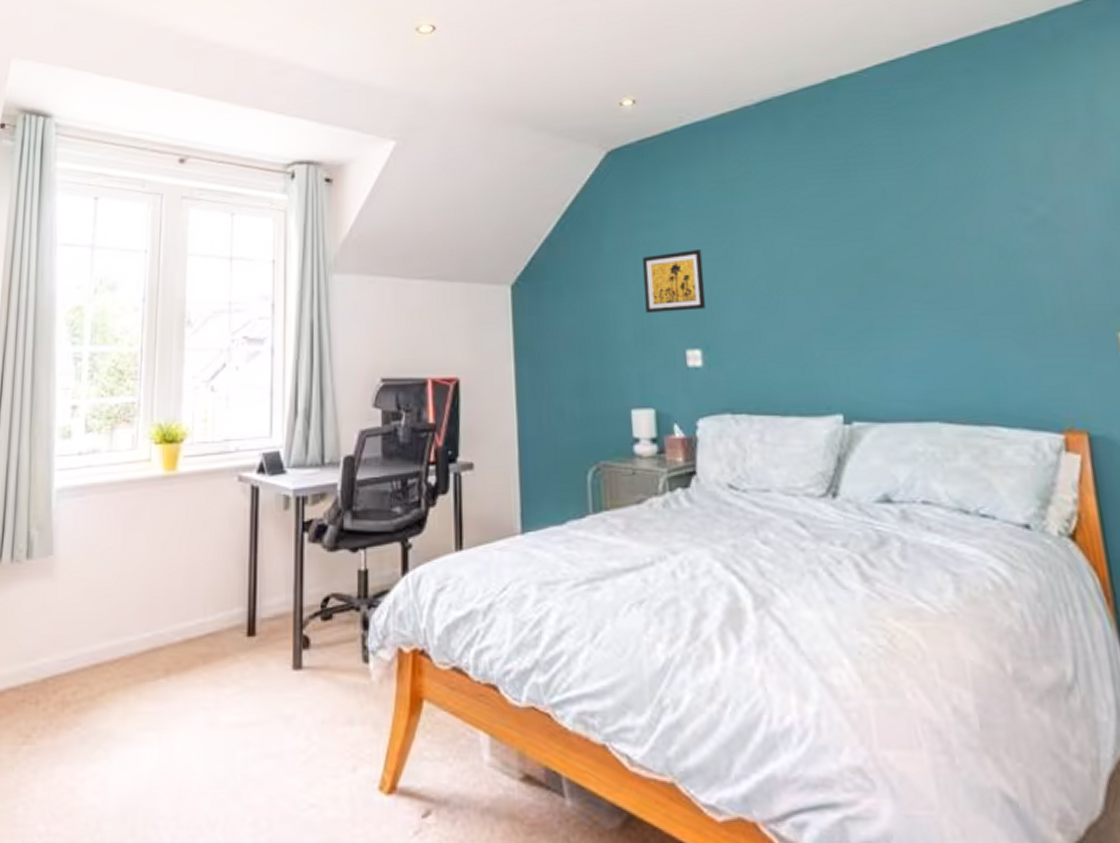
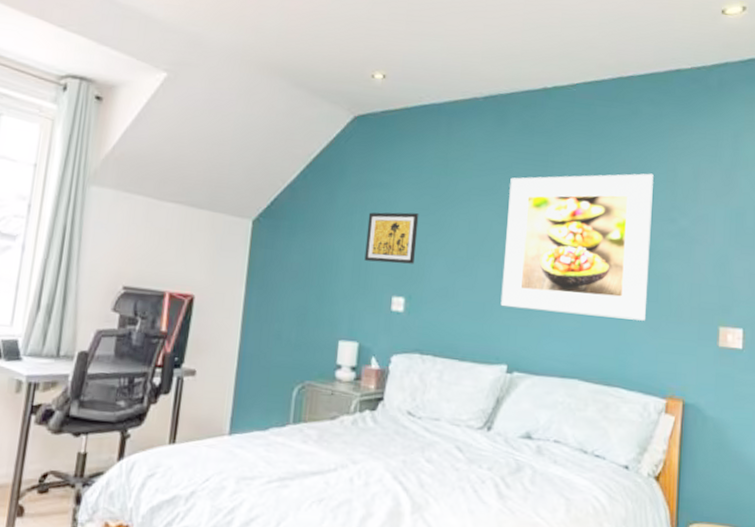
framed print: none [805,157,1014,345] -> present [500,173,654,321]

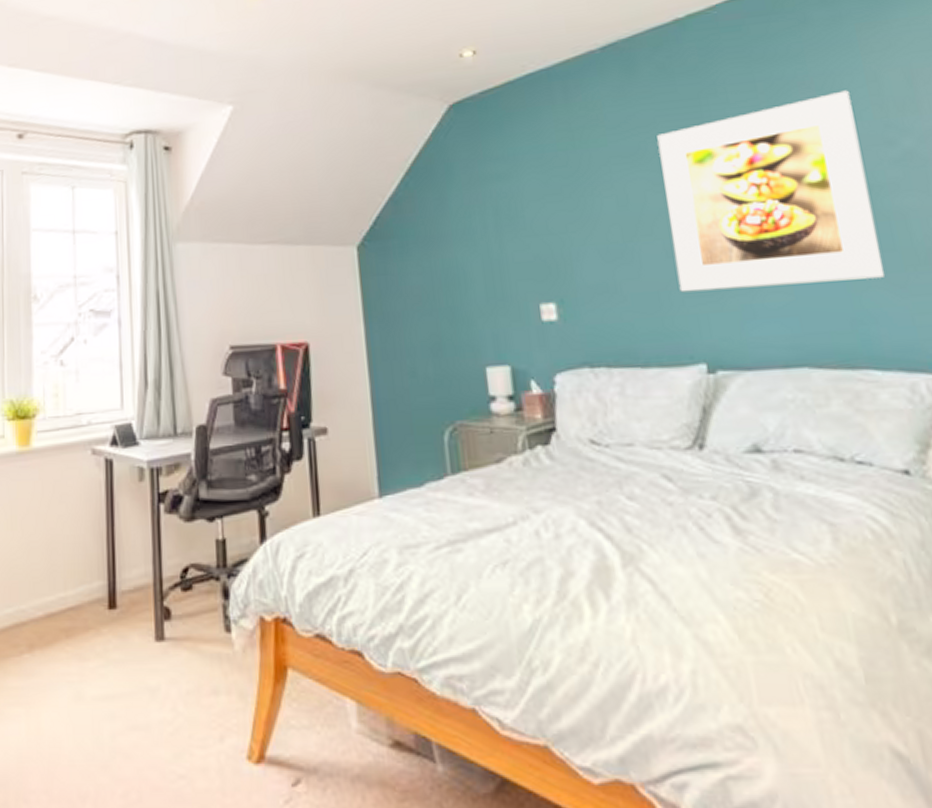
wall art: present [364,212,419,264] -> none [490,200,558,268]

